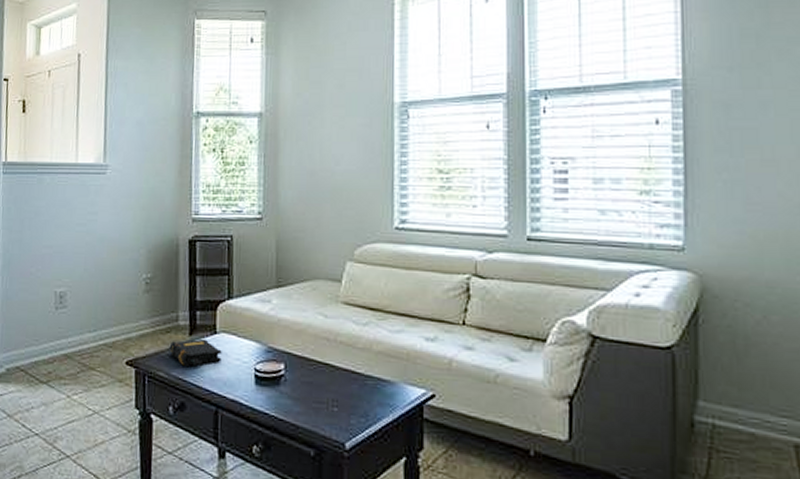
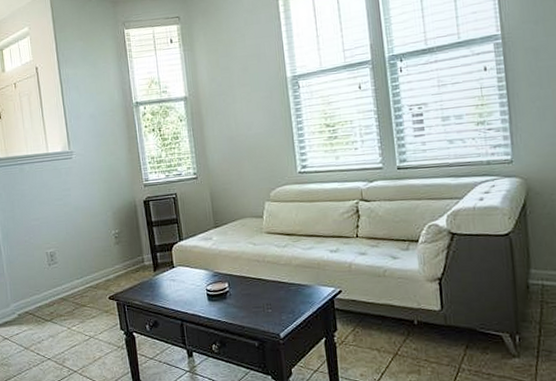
book: present [169,338,222,367] -> none [140,272,181,295]

